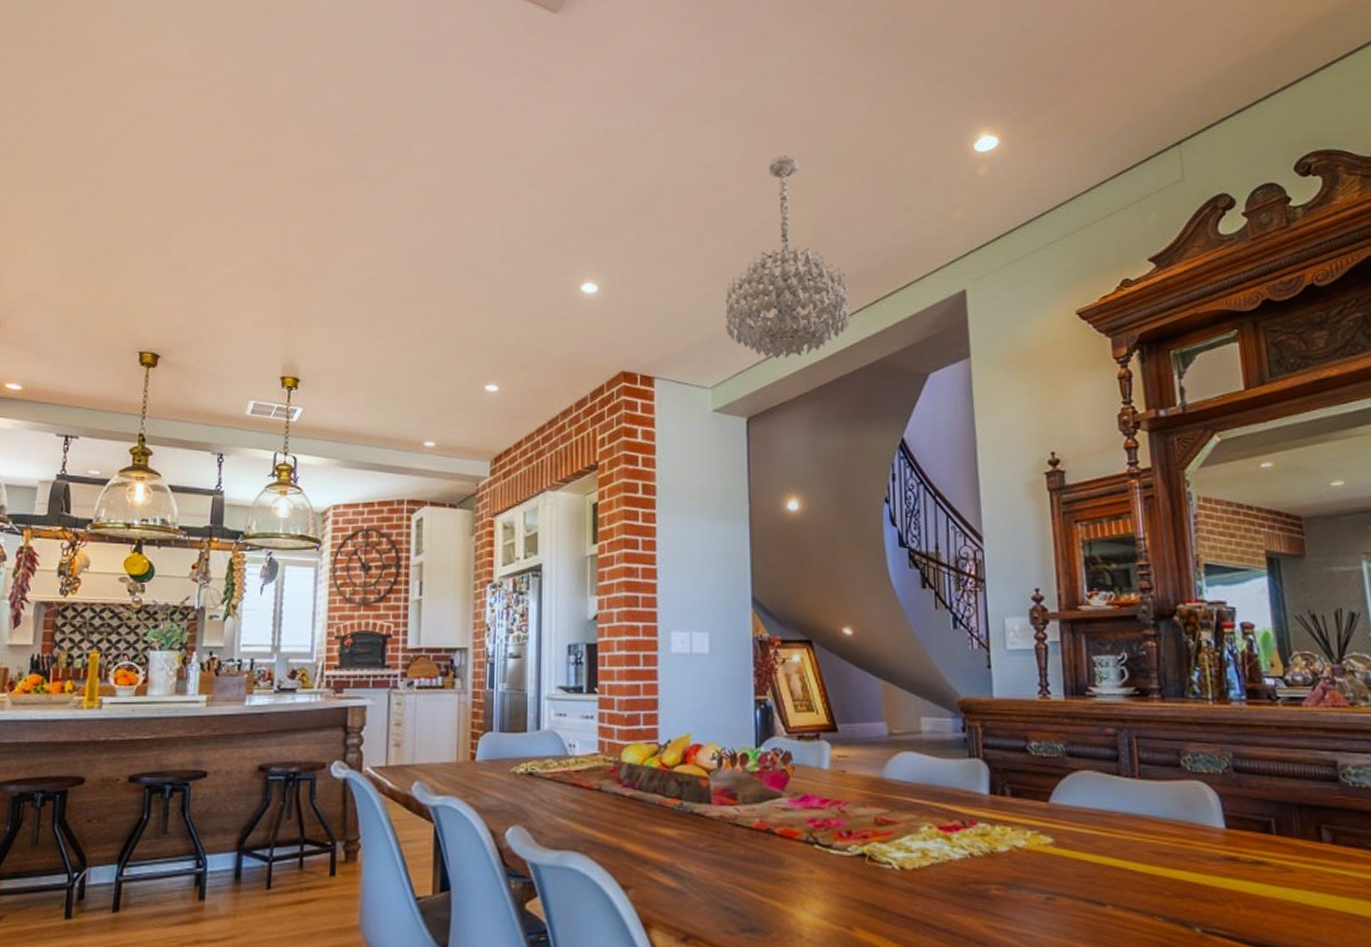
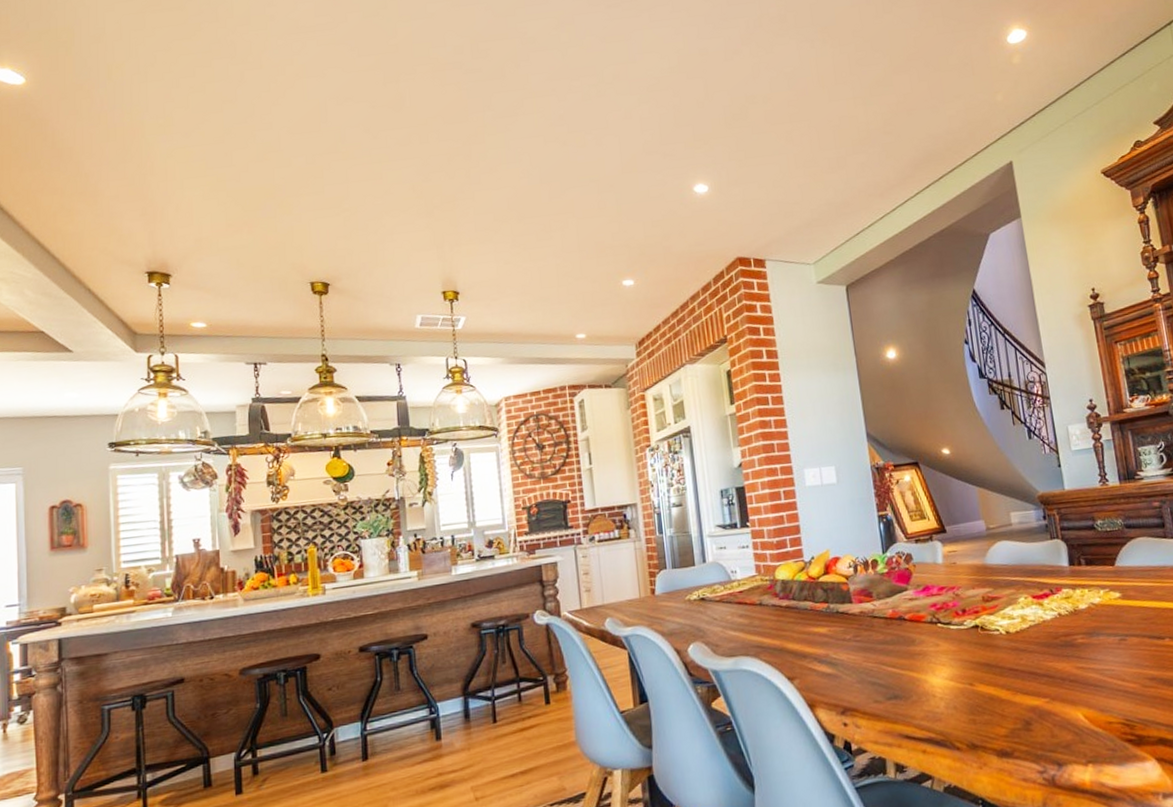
chandelier: present [725,155,850,358] -> none [816,59,921,234]

